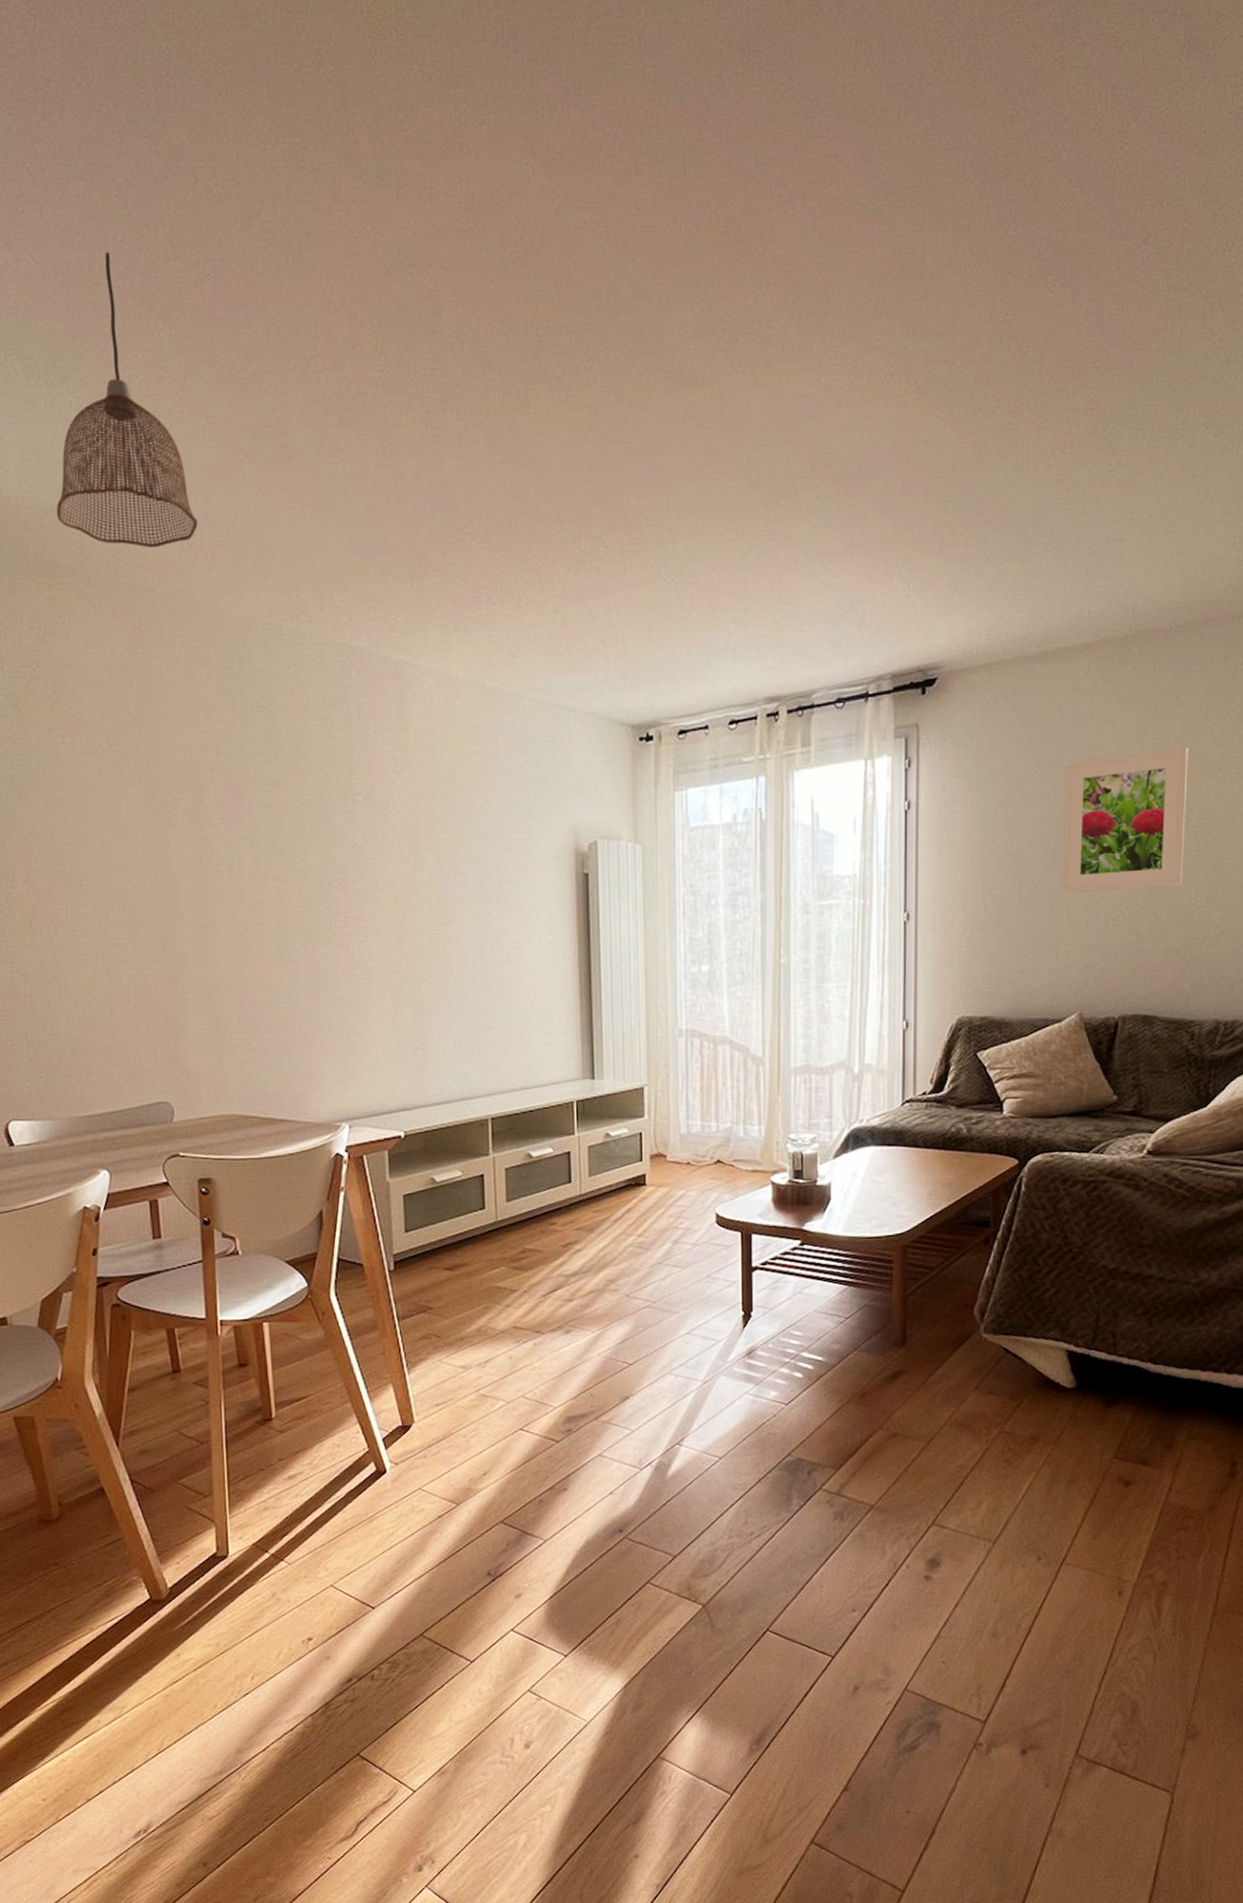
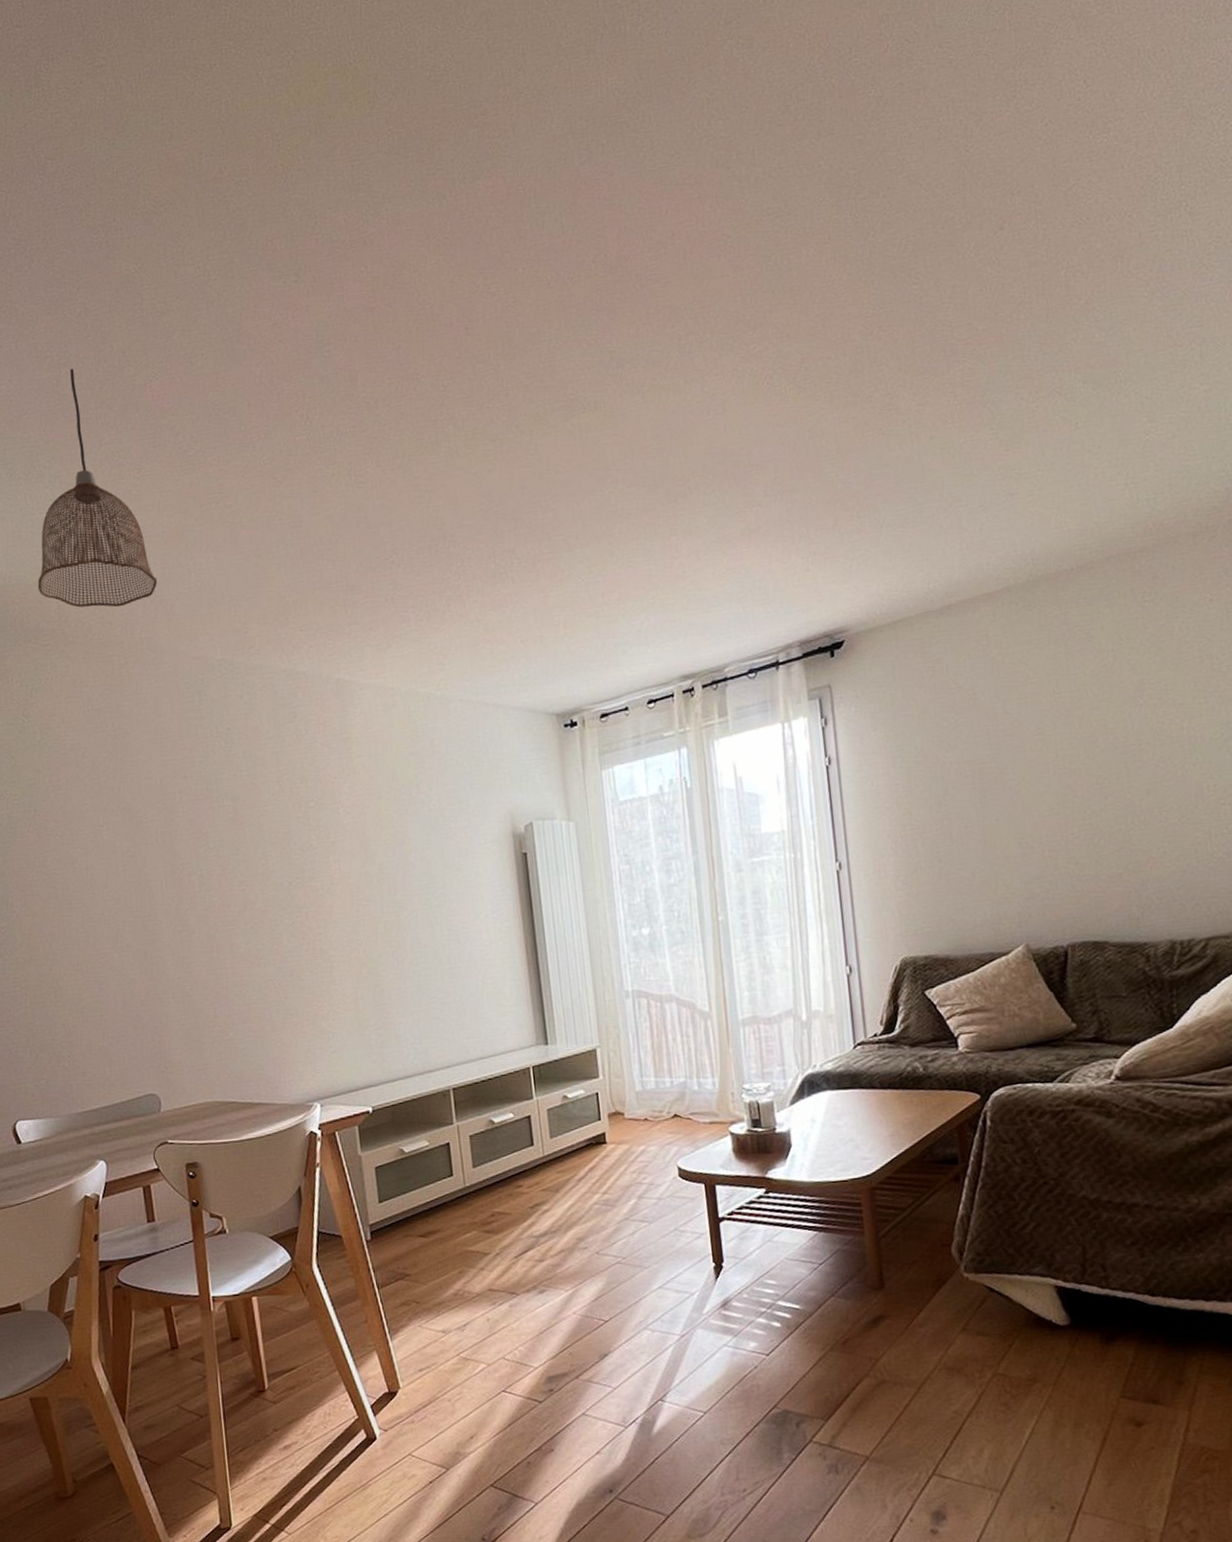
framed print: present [1061,746,1188,894] -> none [981,678,1117,830]

